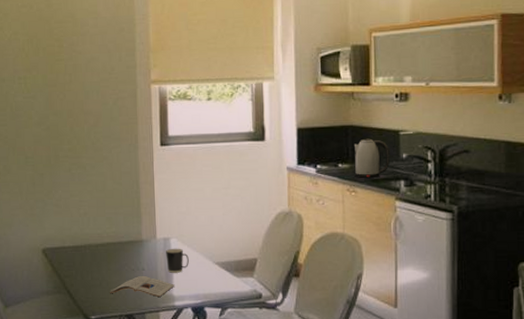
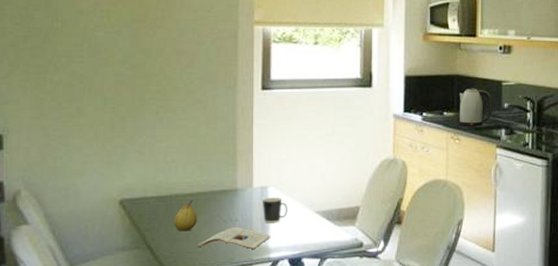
fruit: none [88,249,109,279] -> present [173,200,198,231]

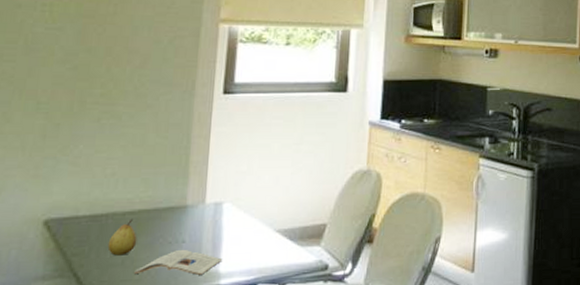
mug: present [263,197,287,223] -> none [215,214,244,245]
kettle: present [459,88,492,126] -> none [440,93,476,134]

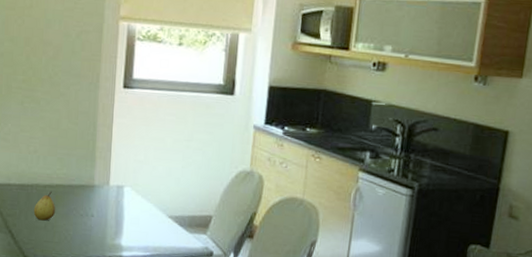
magazine: present [134,249,223,275] -> none [54,221,124,245]

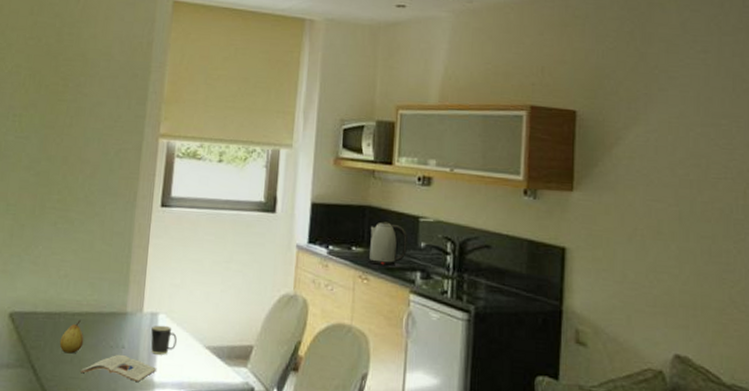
magazine: none [54,221,124,245] -> present [81,354,157,382]
mug: none [117,196,142,223] -> present [150,325,177,355]
kettle: none [321,105,360,146] -> present [368,221,407,266]

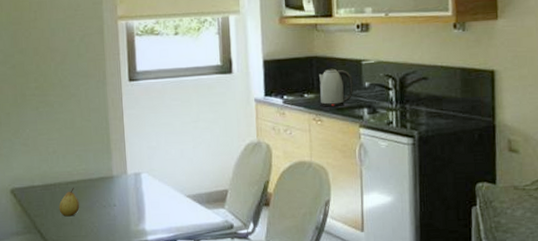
magazine: present [81,354,157,382] -> none [81,211,147,232]
mug: present [150,325,177,355] -> none [137,182,160,208]

